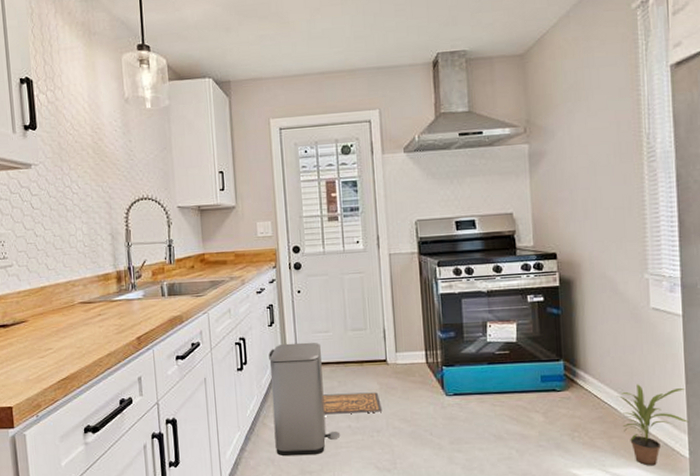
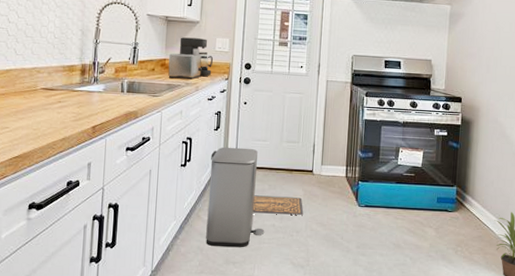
toaster: none [207,243,246,276] -> present [167,53,202,80]
coffee maker: none [216,225,257,268] -> present [179,37,213,77]

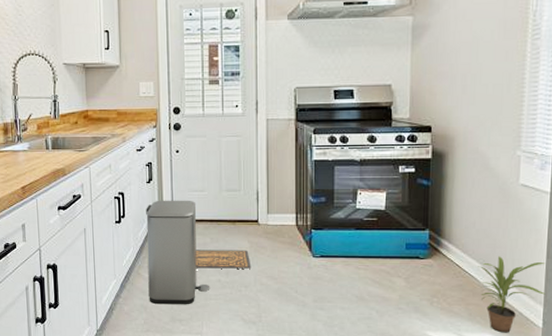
toaster: present [167,53,202,80] -> none [90,102,127,132]
coffee maker: present [179,37,213,77] -> none [100,84,138,126]

